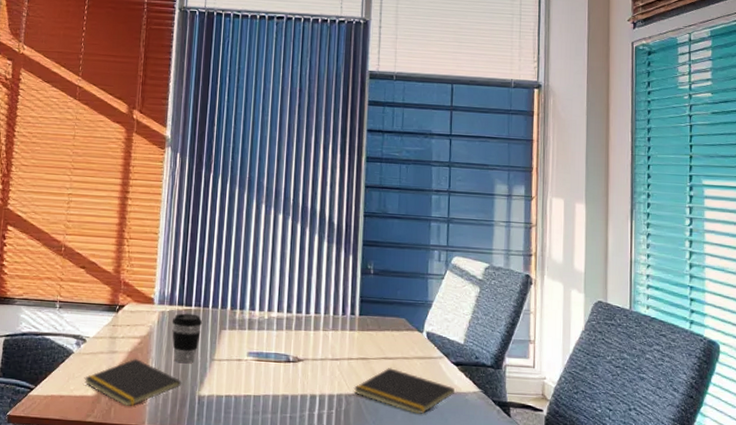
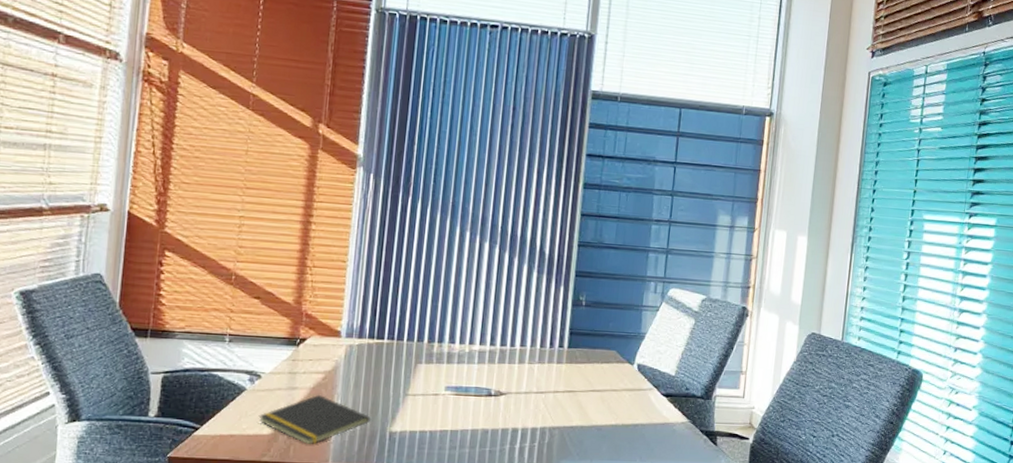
coffee cup: present [172,313,203,364] -> none [361,346,396,399]
notepad: present [353,367,455,414] -> none [558,399,663,445]

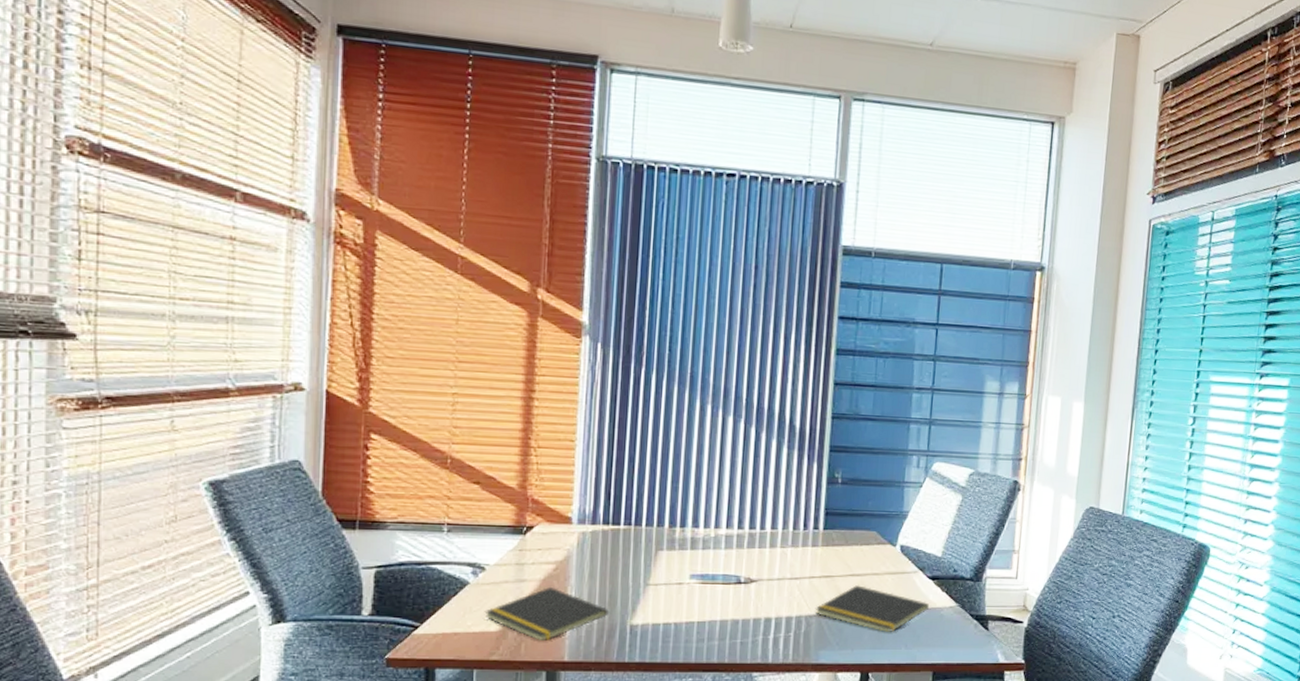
notepad: none [558,399,663,445] -> present [815,584,929,632]

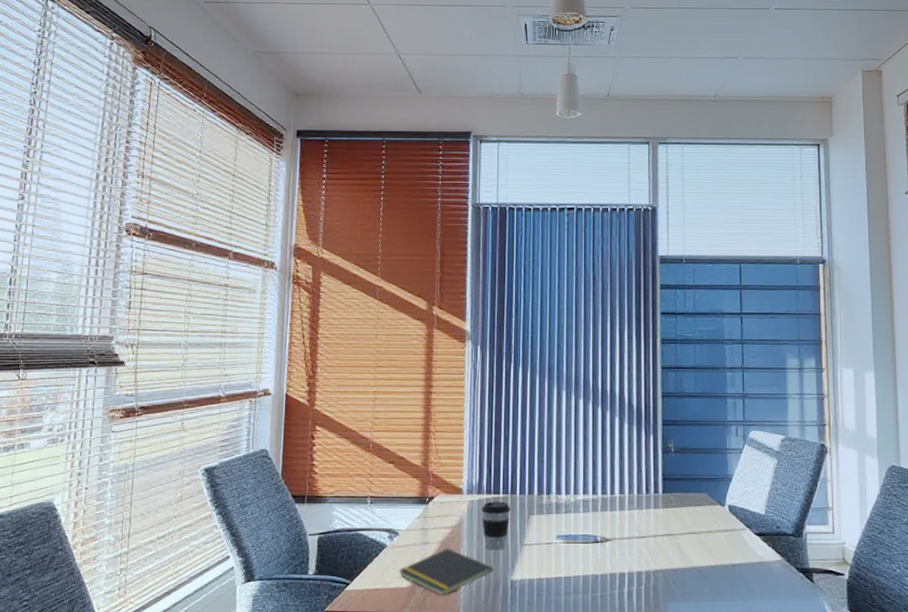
coffee cup: none [595,533,634,590] -> present [481,501,511,550]
notepad: present [815,584,929,632] -> none [660,541,758,585]

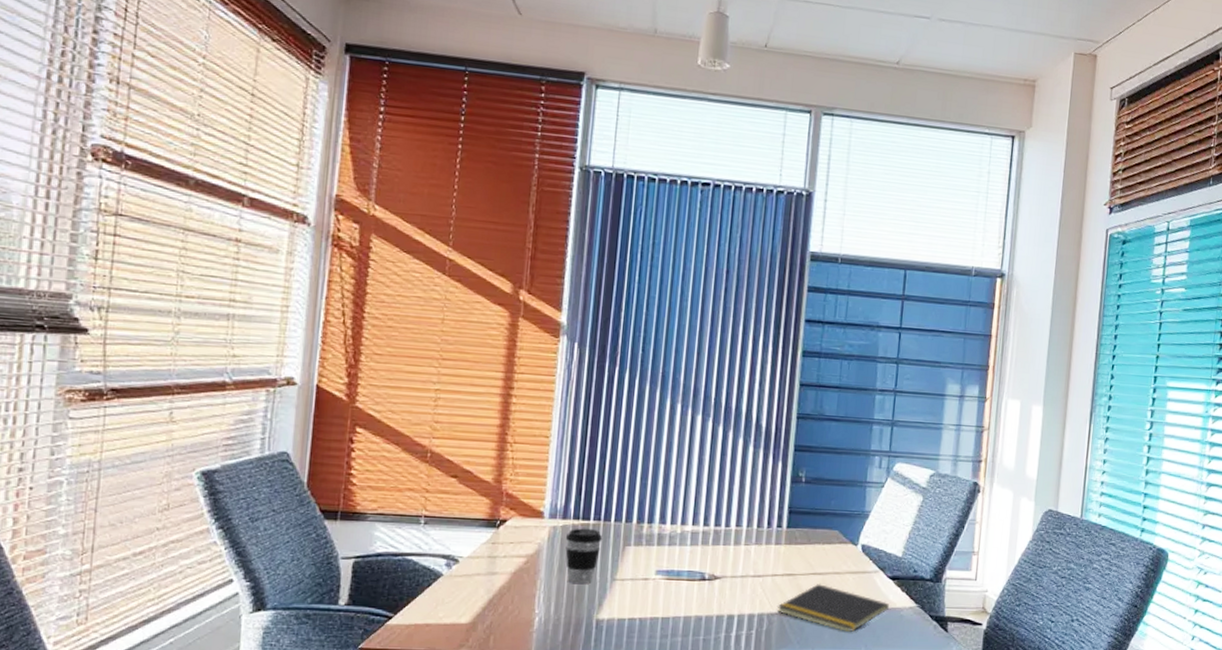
notepad: present [398,548,494,595] -> none [456,579,577,633]
notepad: none [660,541,758,585] -> present [777,583,889,632]

